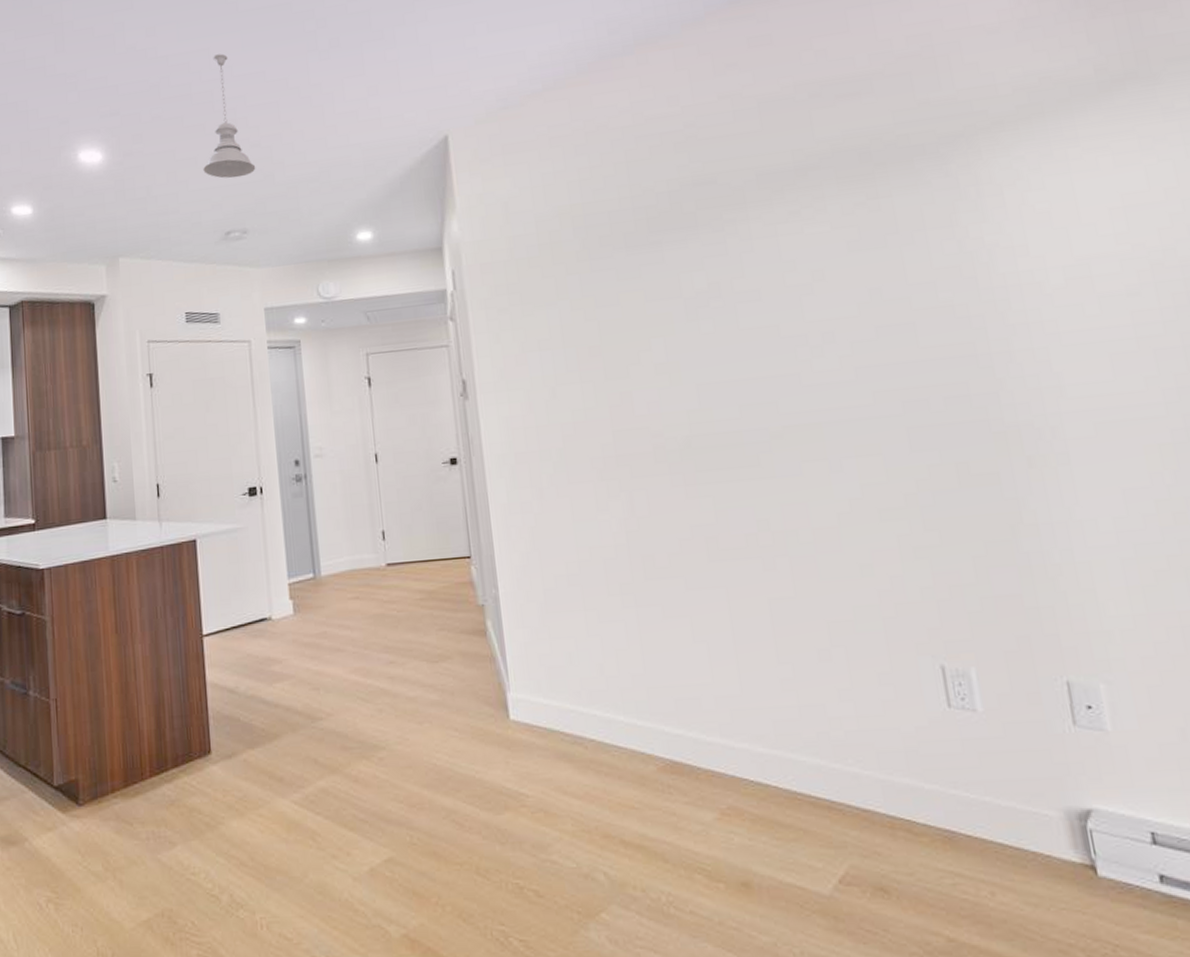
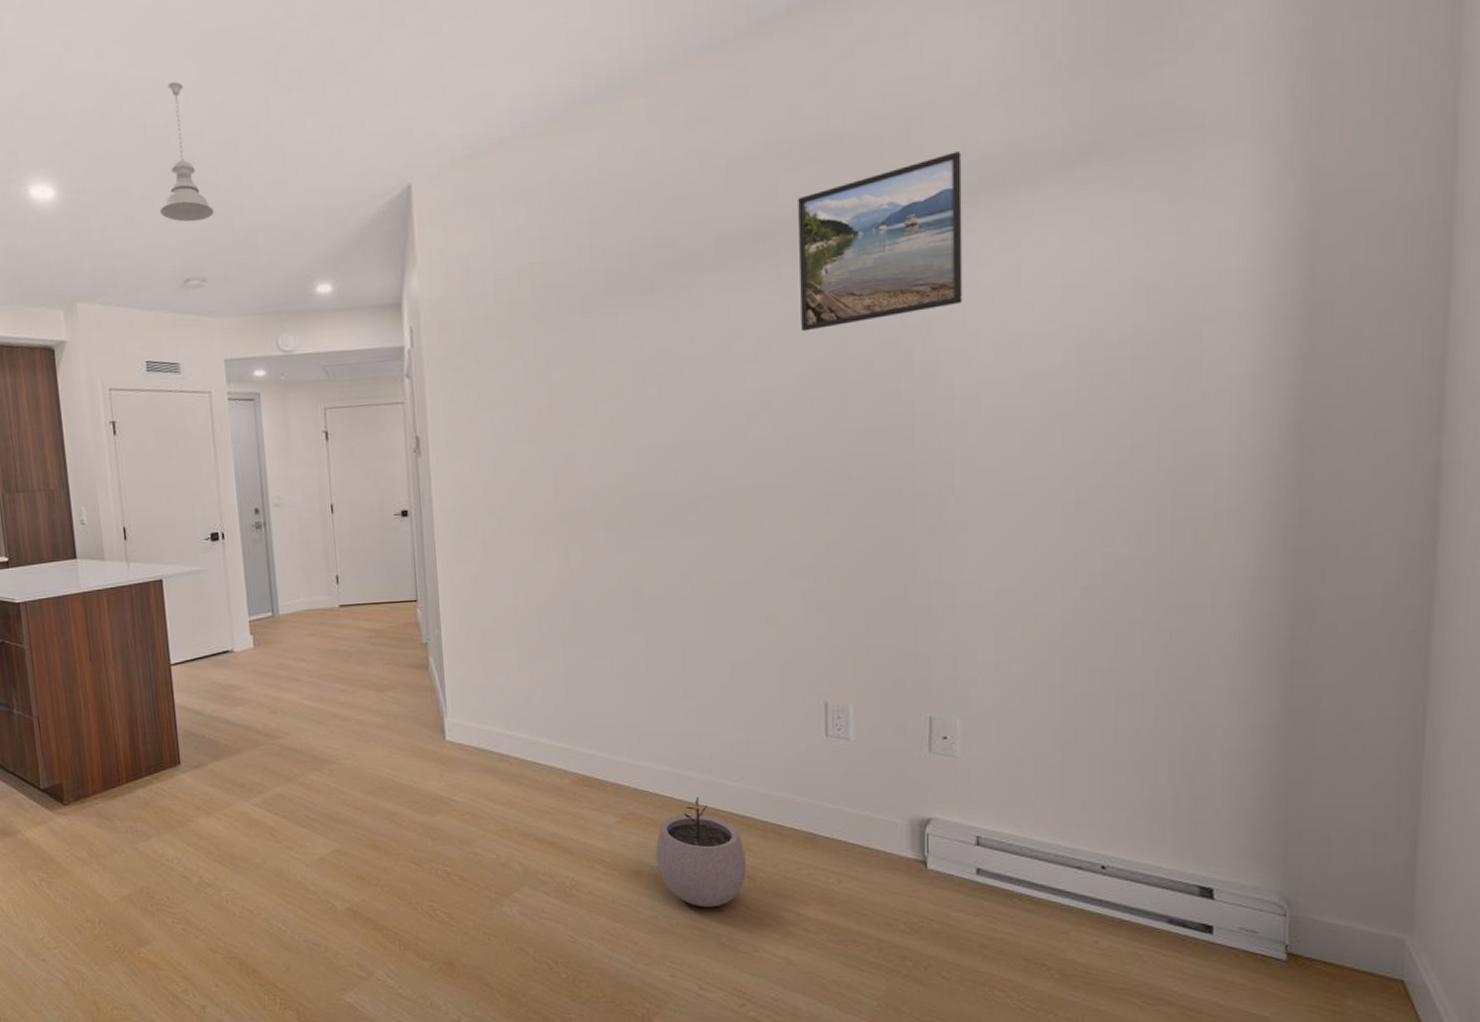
plant pot: none [764,785,878,931] -> present [655,796,746,908]
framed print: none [834,84,1021,261] -> present [798,151,963,332]

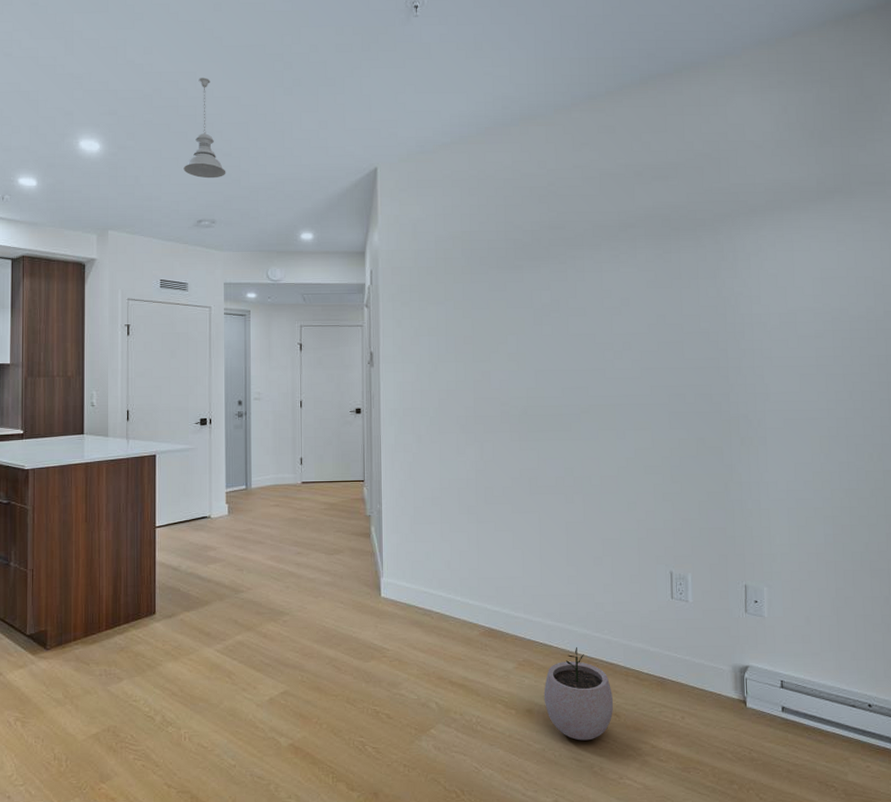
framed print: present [798,151,963,332] -> none [648,183,758,295]

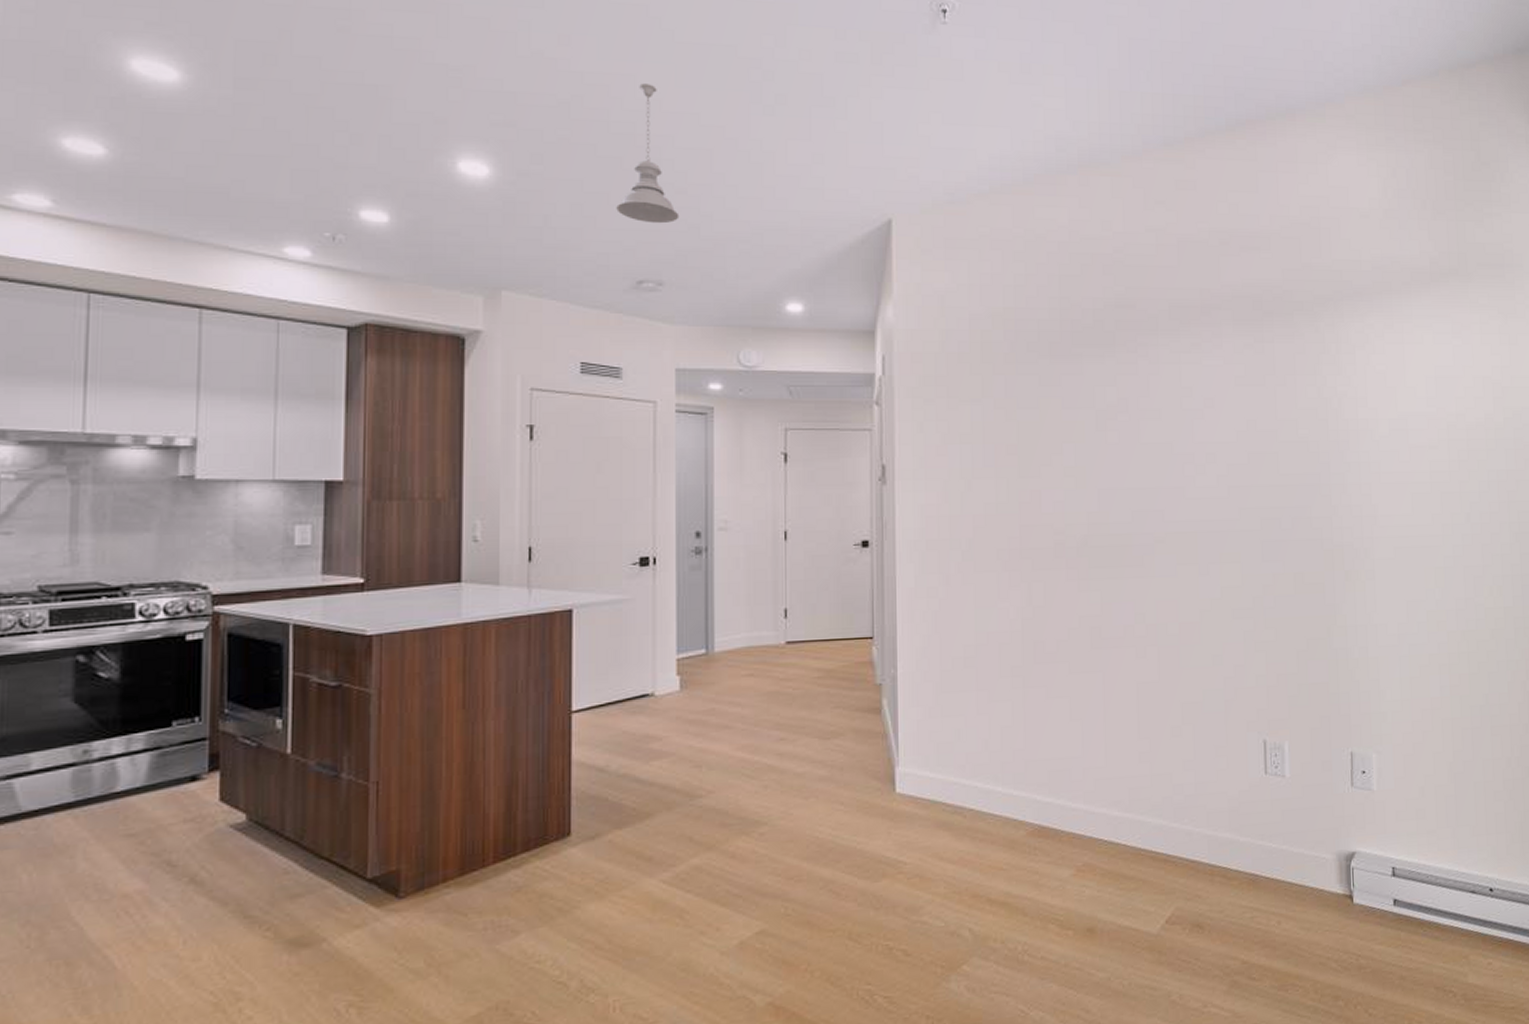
plant pot: present [544,646,613,741] -> none [1109,842,1195,963]

